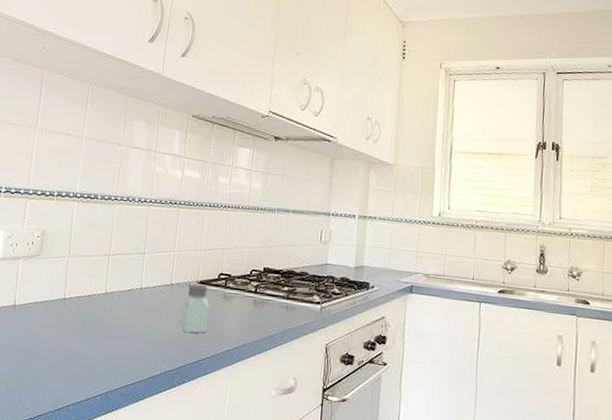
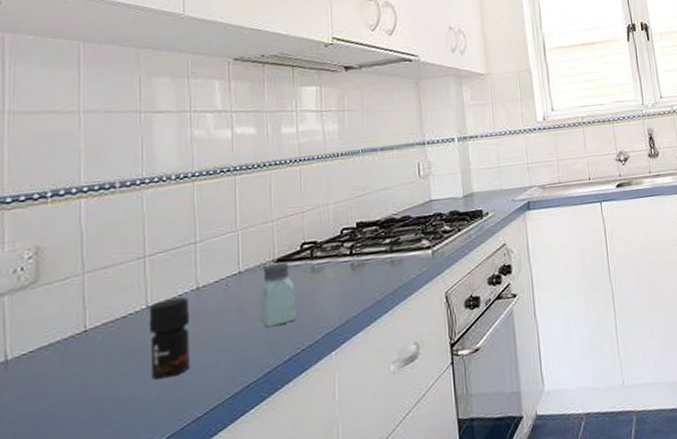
jar: none [102,290,134,349] -> present [150,297,190,380]

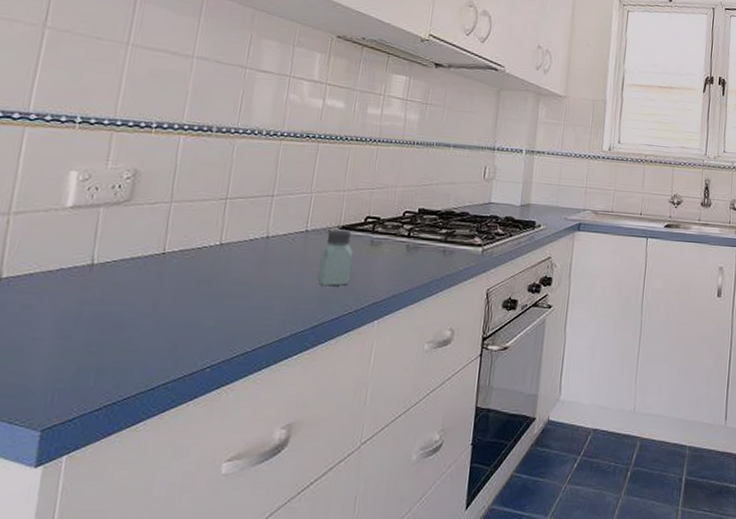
jar: present [150,297,190,380] -> none [214,241,258,311]

